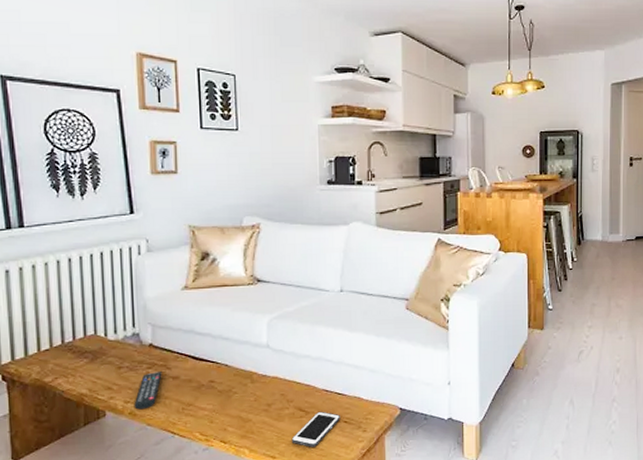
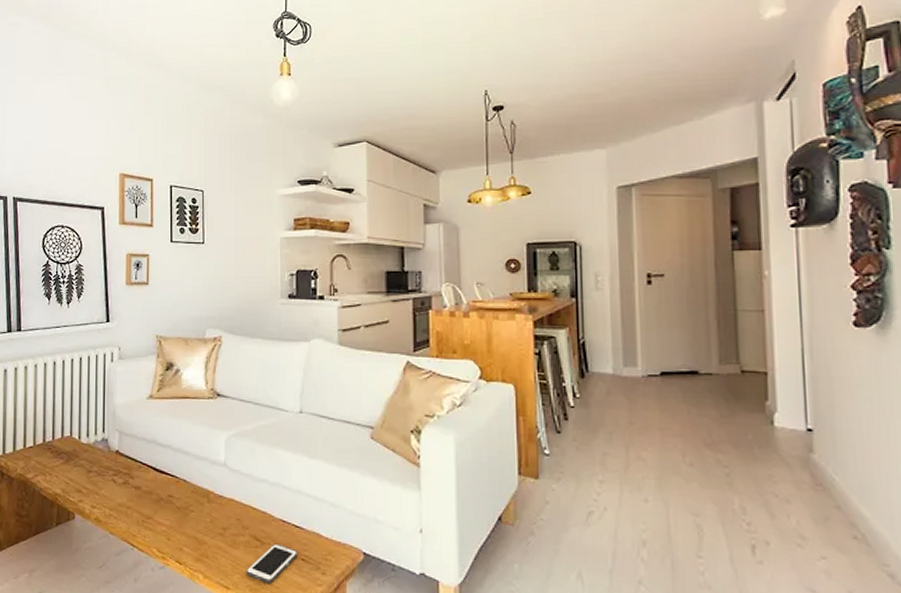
remote control: present [133,372,162,410] -> none [99,479,126,517]

